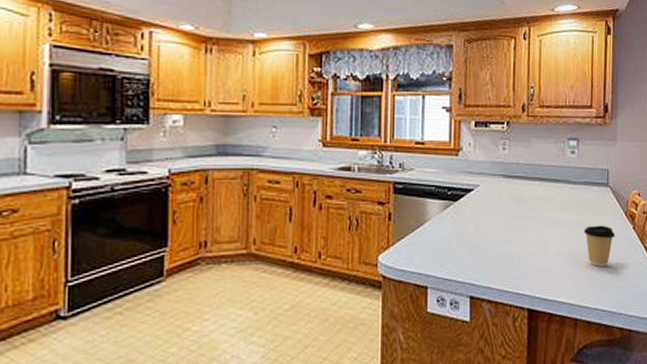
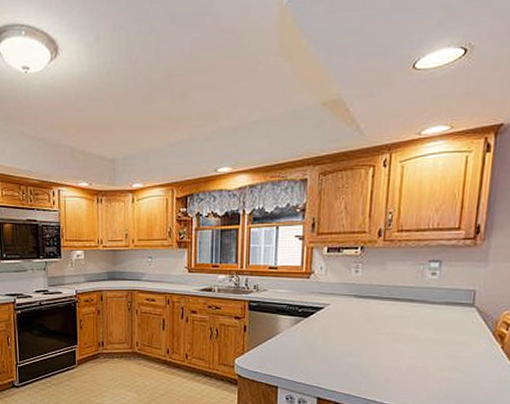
coffee cup: present [583,225,616,267] -> none [440,343,479,382]

